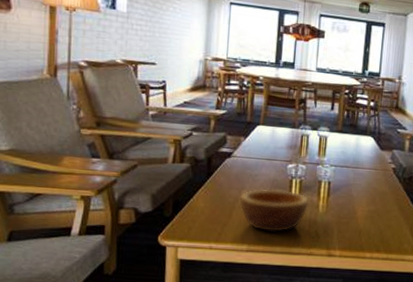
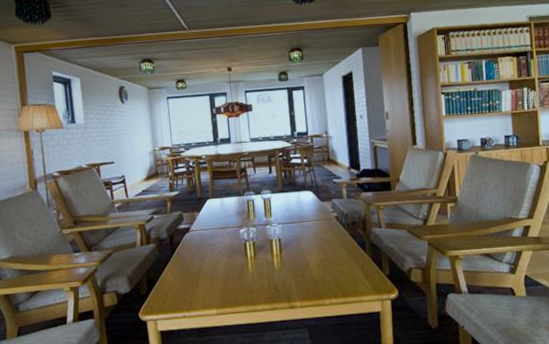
bowl: present [239,189,310,233] -> none [203,253,265,295]

